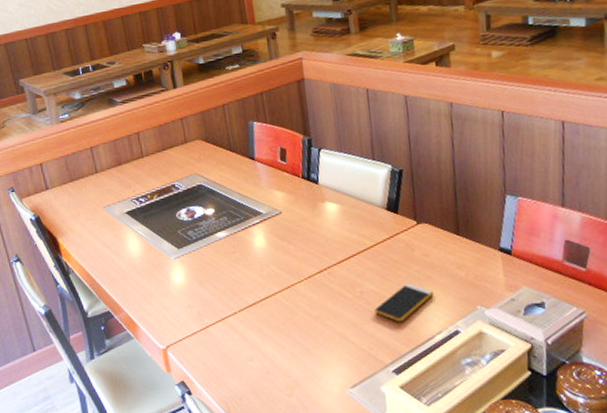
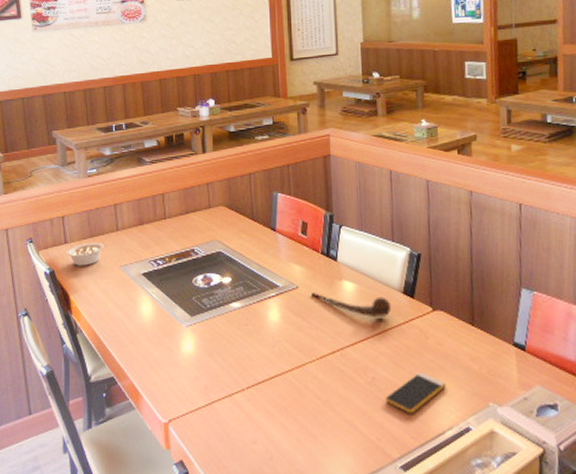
legume: none [49,186,91,210] -> present [67,242,110,266]
spoon: none [295,214,376,235] -> present [311,292,392,317]

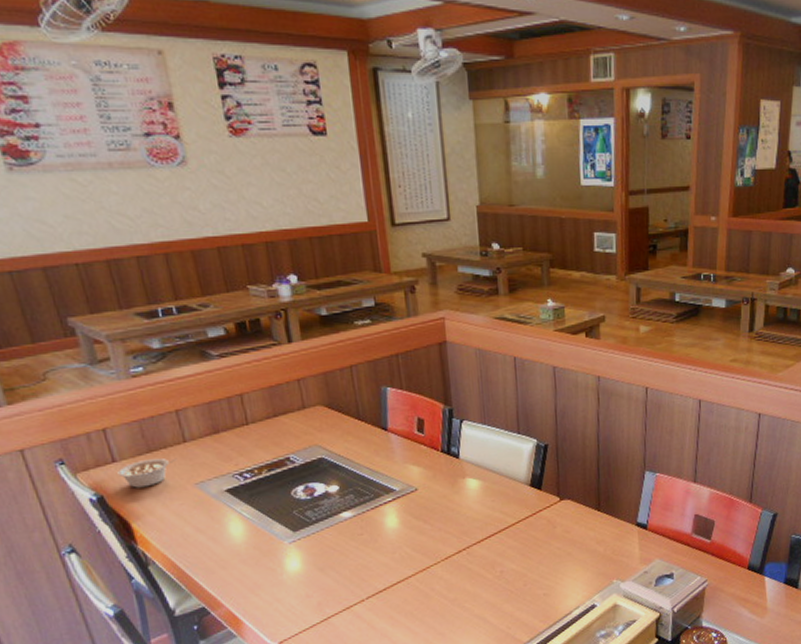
spoon: present [311,292,392,317] -> none [432,491,519,513]
smartphone: present [385,372,446,414] -> none [514,560,573,600]

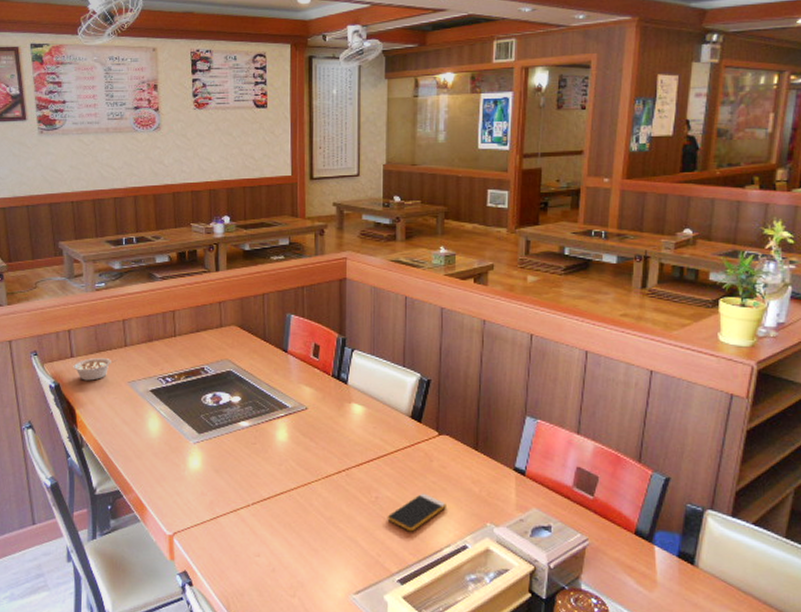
smartphone: none [514,560,573,600] -> present [387,493,446,532]

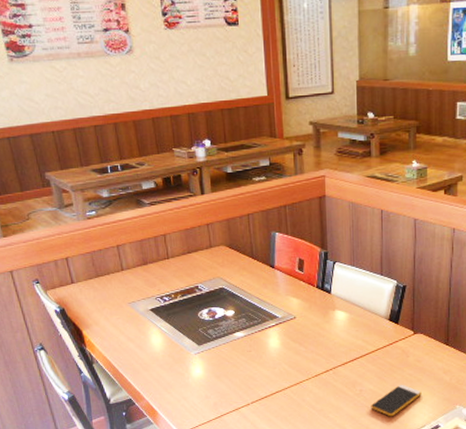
legume: present [73,357,118,381] -> none [75,281,116,304]

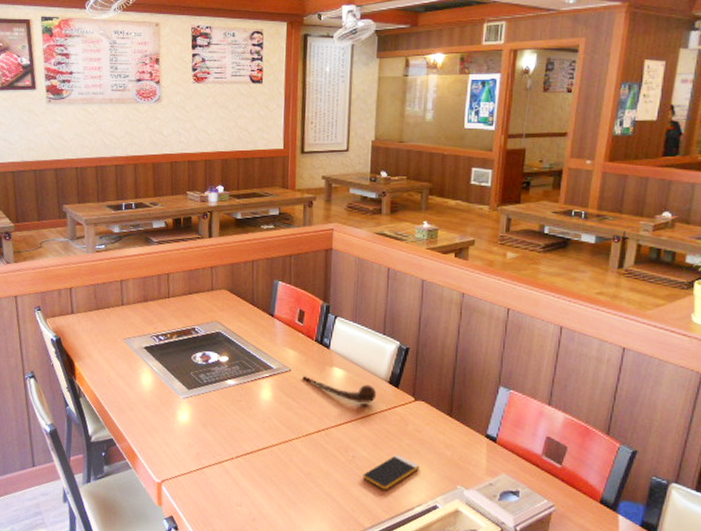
spoon: none [308,321,379,341] -> present [303,376,377,403]

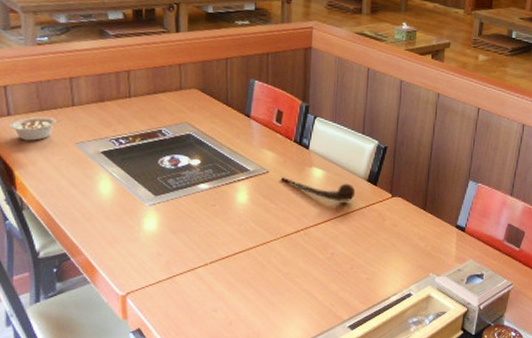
legume: none [73,314,115,336] -> present [10,116,64,141]
smartphone: present [362,454,419,490] -> none [341,248,395,283]

